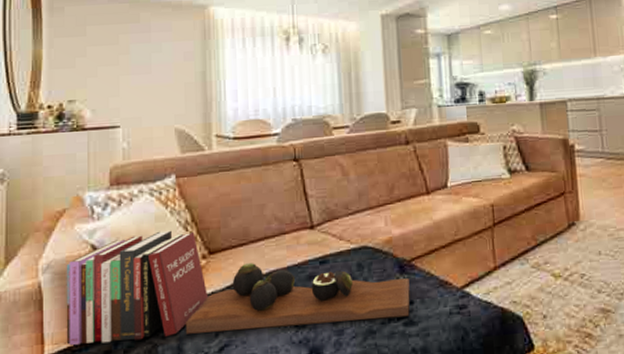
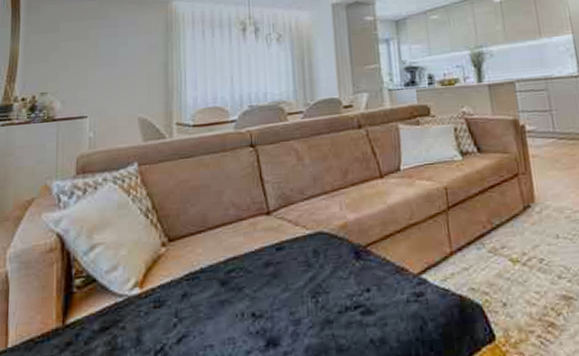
books: present [66,230,209,346] -> none [29,218,168,338]
decorative tray: present [186,262,410,334] -> none [145,249,367,325]

